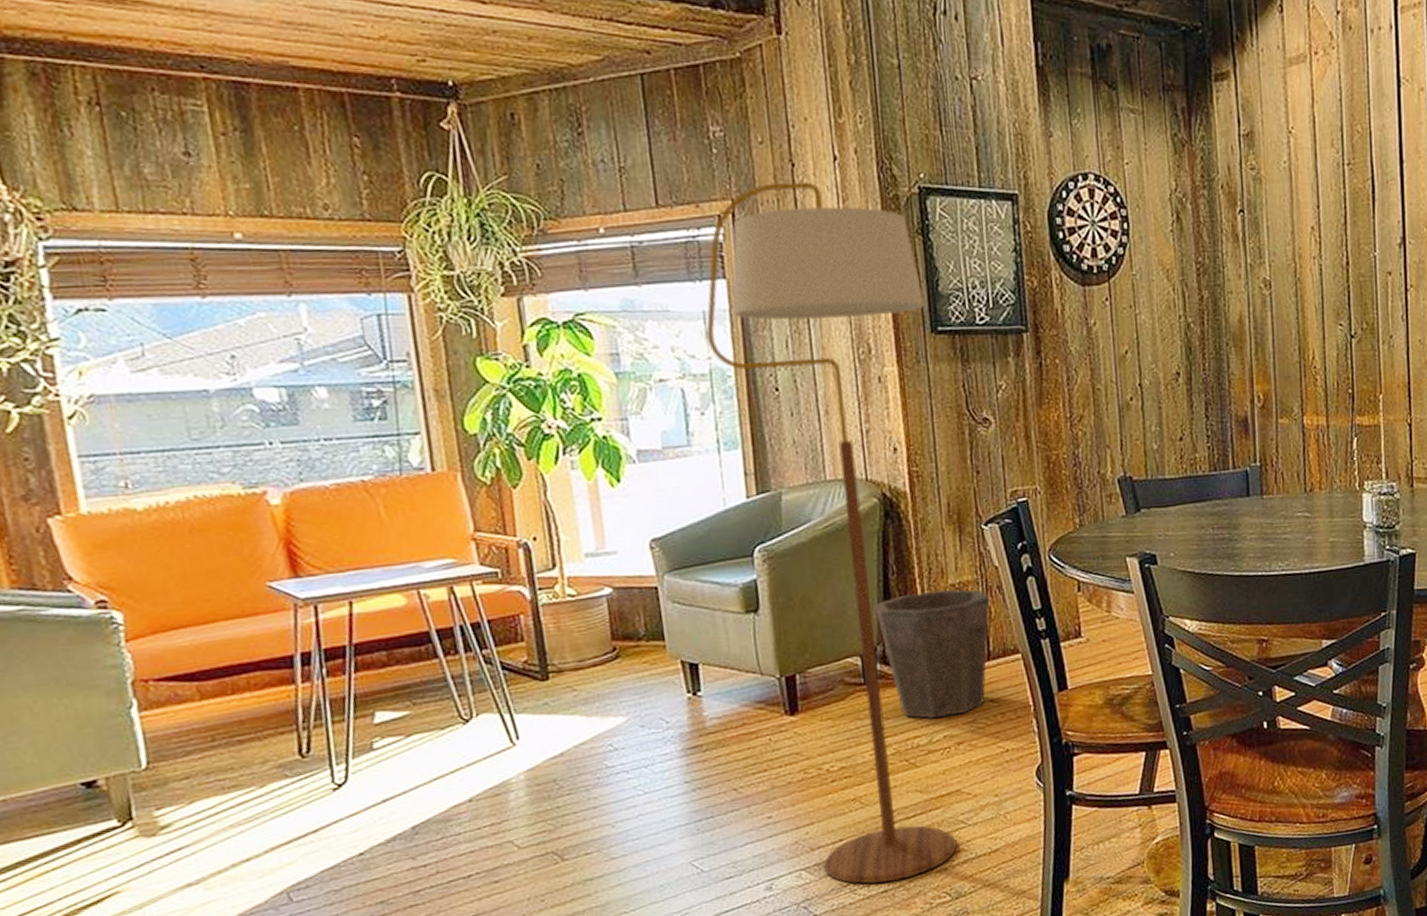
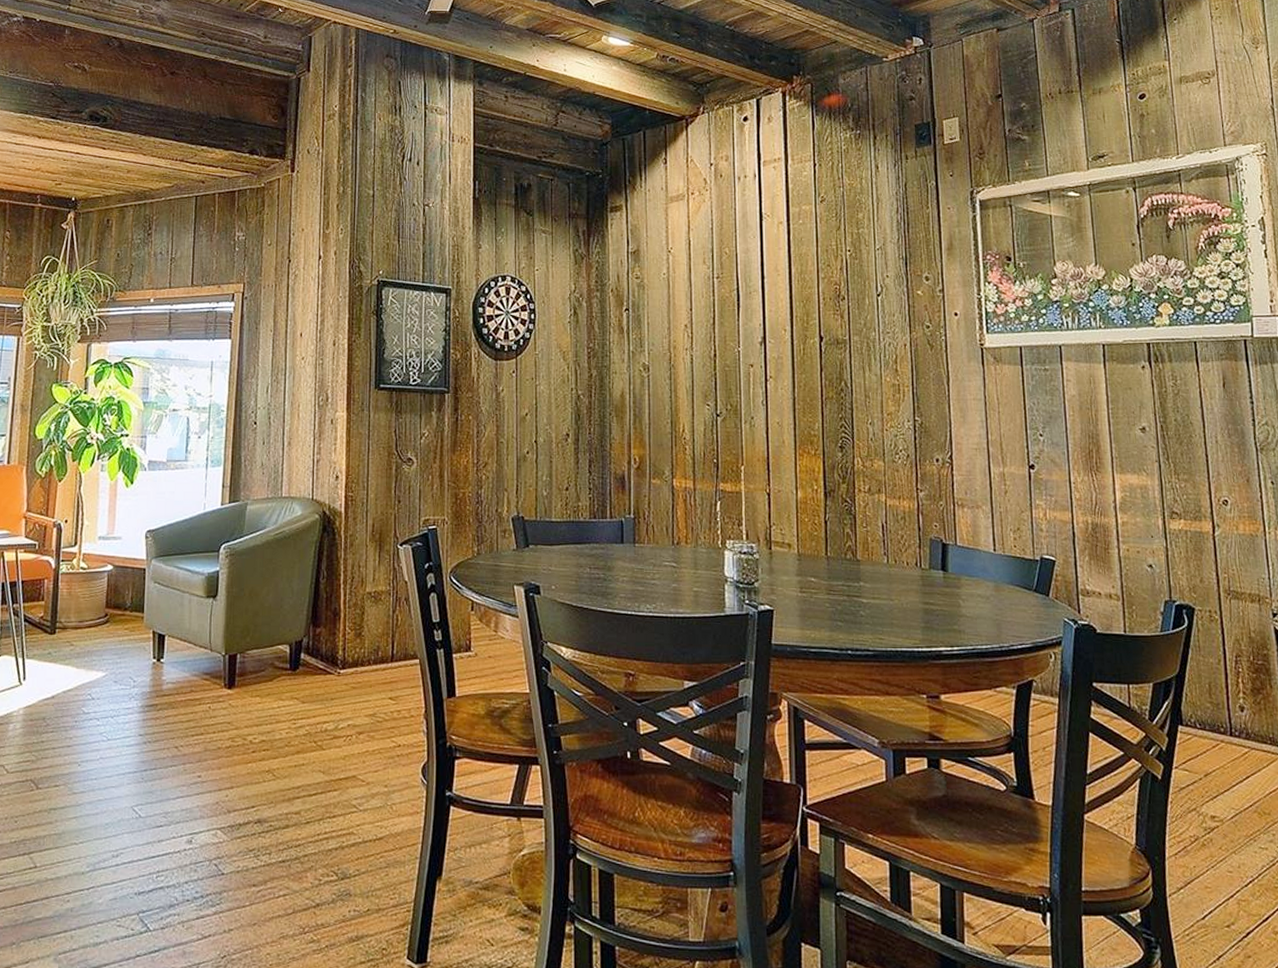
floor lamp: present [706,182,957,884] -> none [212,273,372,853]
waste bin: present [875,589,990,718] -> none [306,596,398,707]

